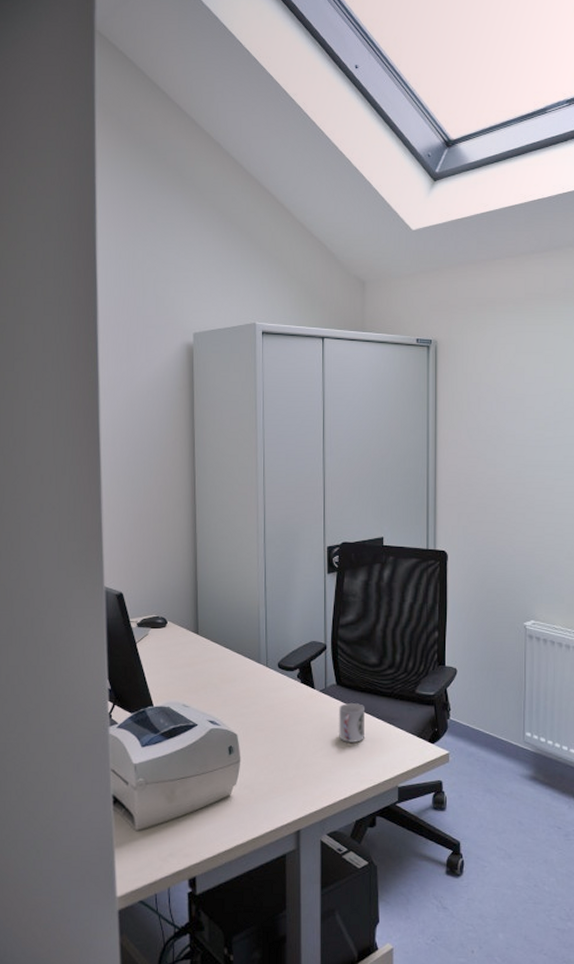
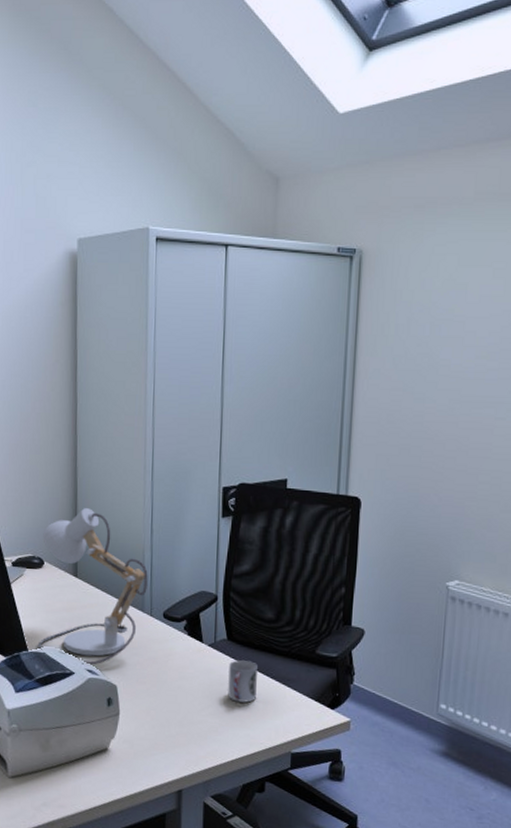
desk lamp: none [162,570,263,716] -> present [37,508,148,665]

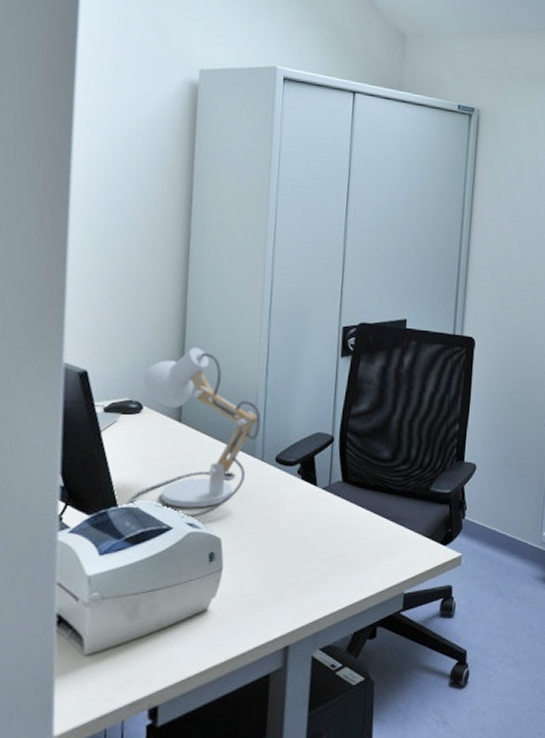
cup: present [228,660,258,703] -> none [341,502,372,546]

